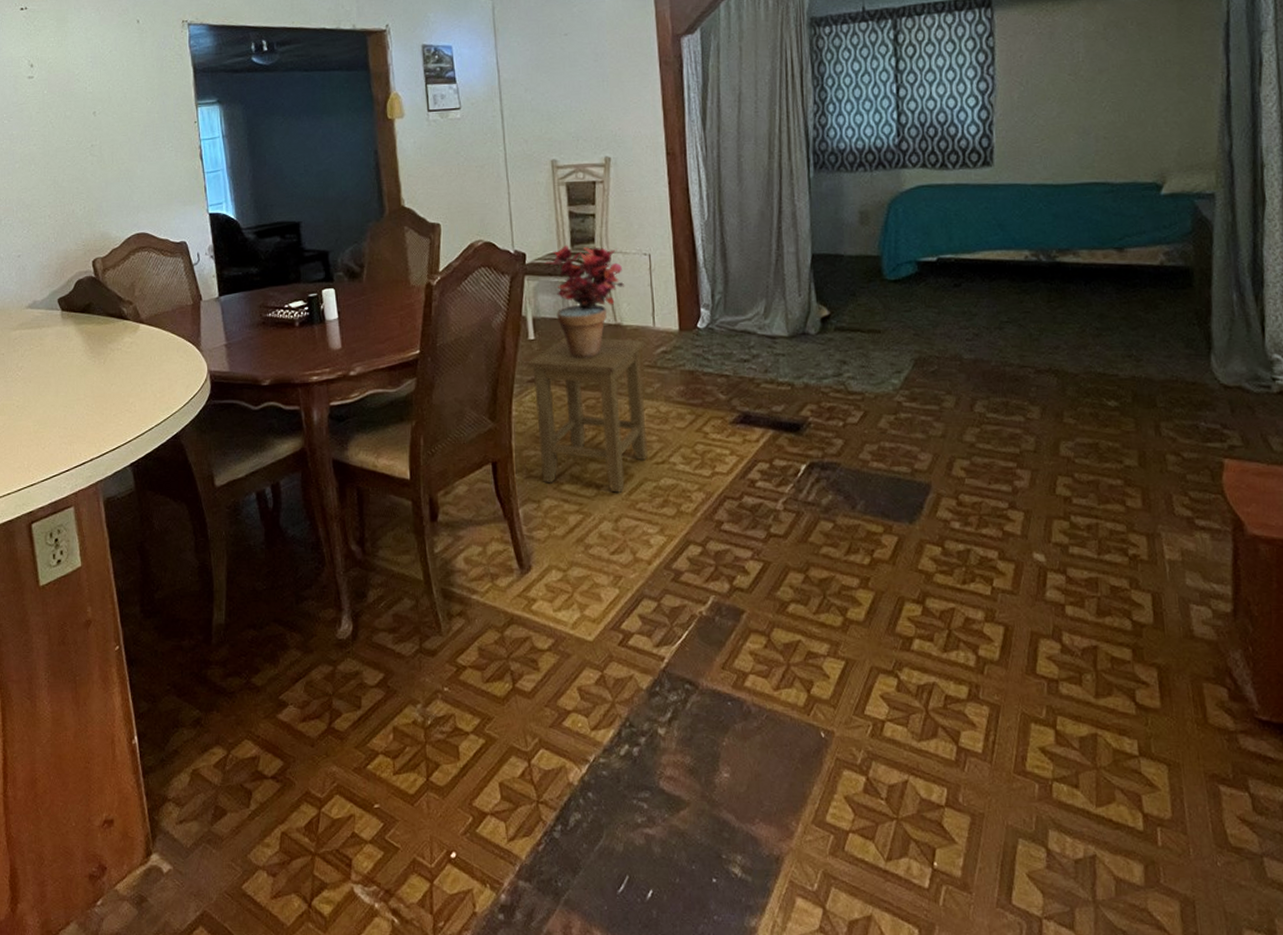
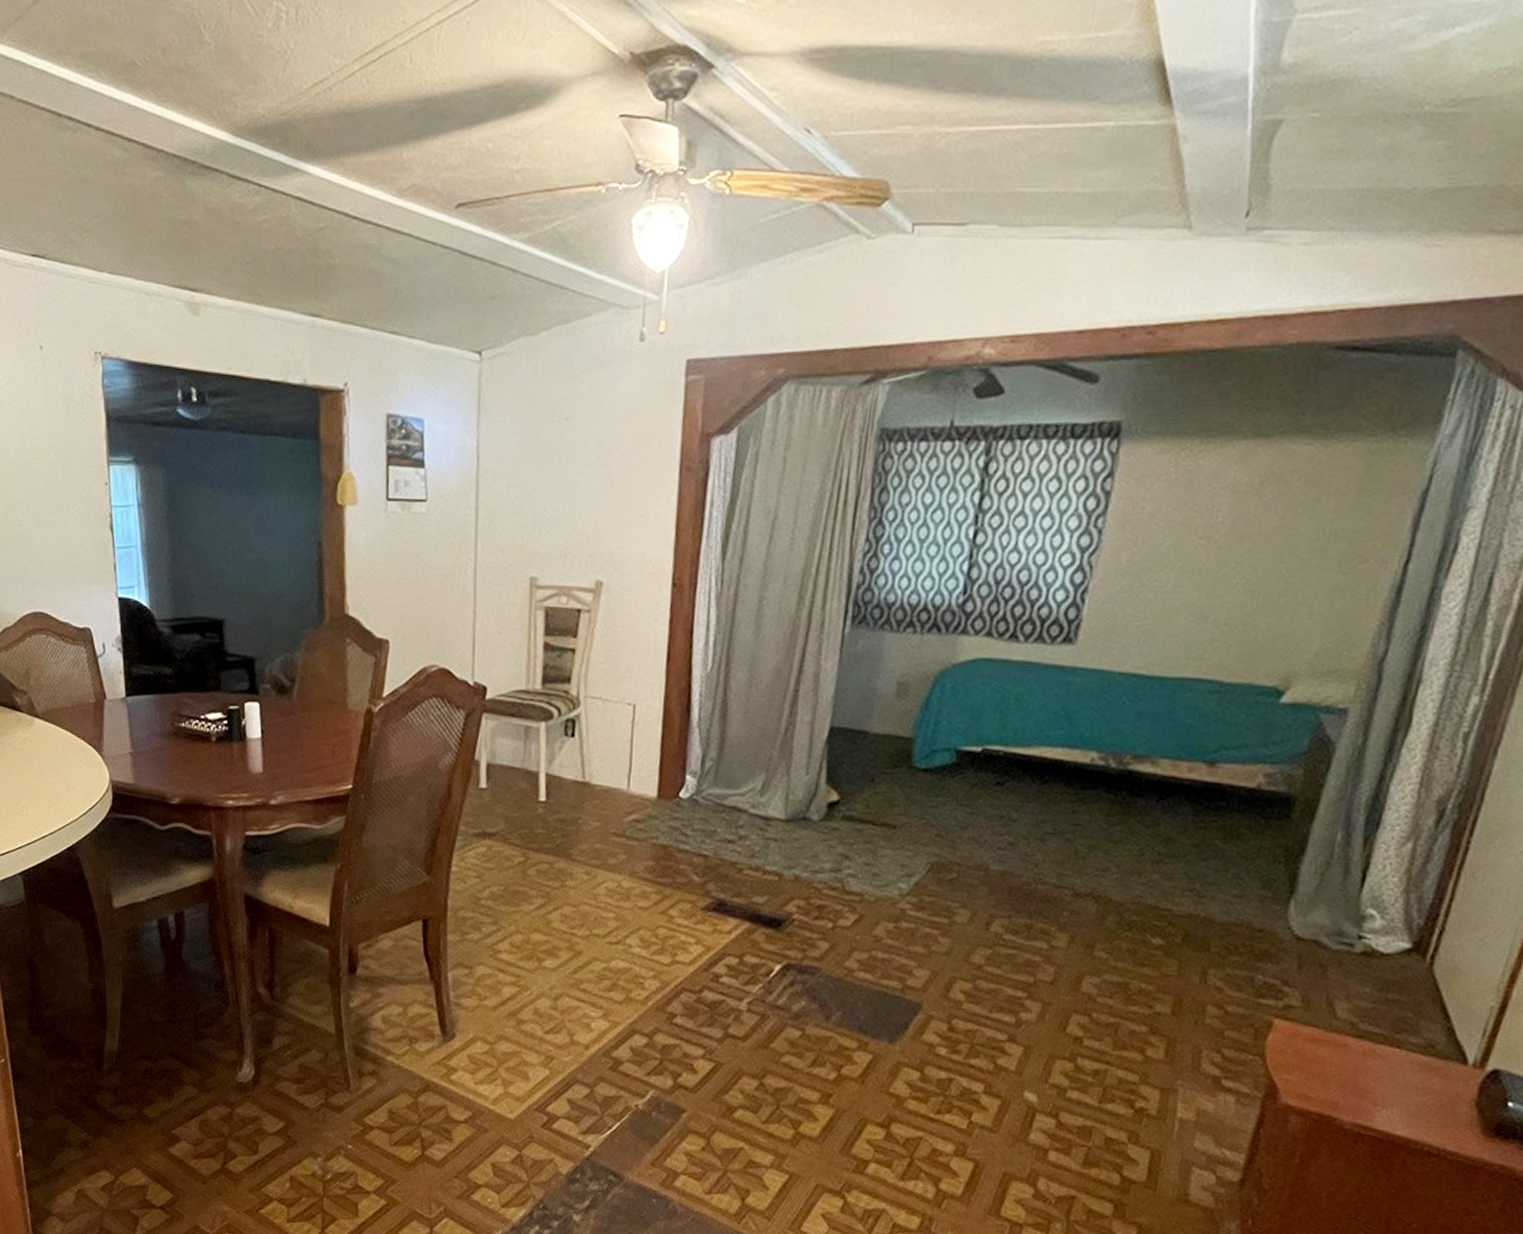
stool: present [527,337,649,493] -> none [475,790,615,969]
potted plant: present [543,244,625,358] -> none [506,681,601,817]

